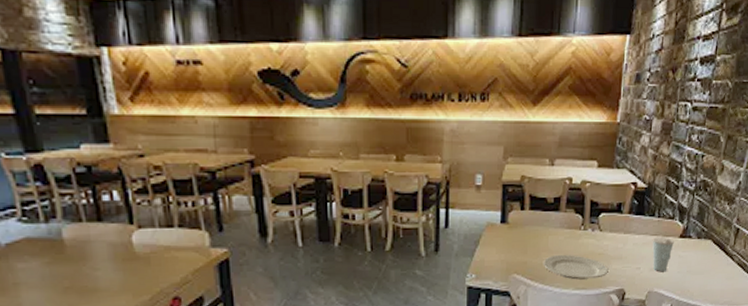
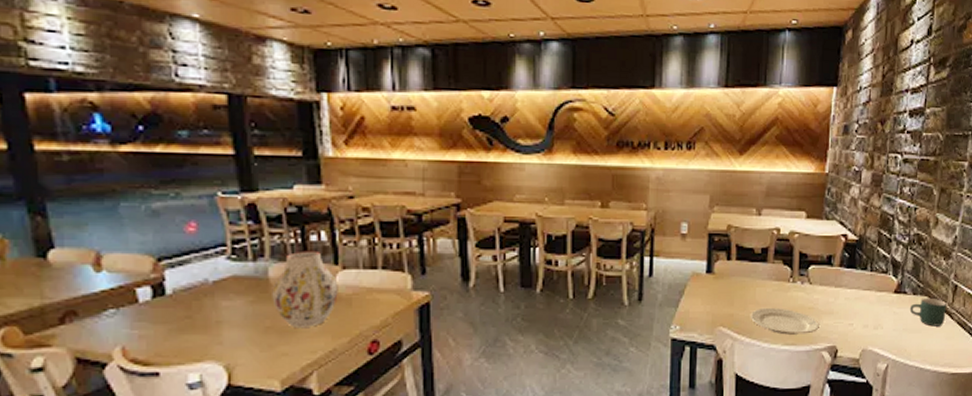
vase: none [68,210,136,287] -> present [272,250,338,327]
cup: present [652,237,675,272] -> none [865,292,889,329]
mug: none [693,241,728,268] -> present [909,297,947,327]

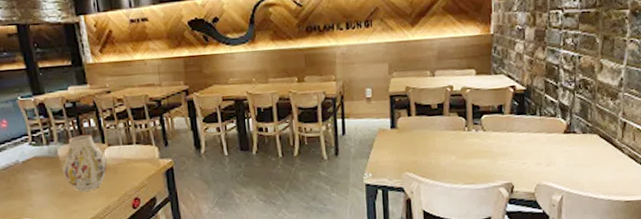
plate: present [750,307,819,335] -> none [432,153,495,176]
mug: present [909,297,947,327] -> none [580,135,616,161]

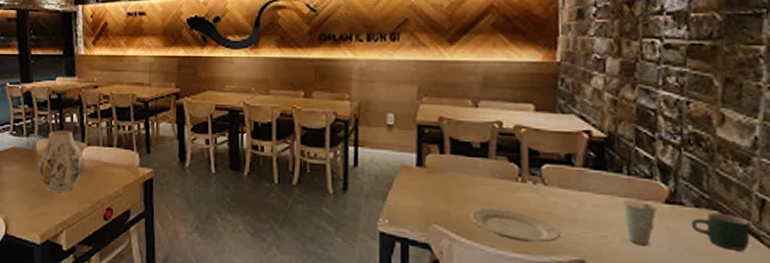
plate: none [432,153,495,176] -> present [470,207,560,243]
cup: none [536,133,559,166] -> present [621,199,658,246]
mug: none [580,135,616,161] -> present [690,212,751,251]

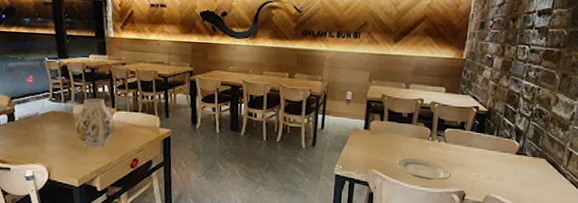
cup: present [621,199,658,246] -> none [490,152,511,181]
mug: present [690,212,751,251] -> none [528,160,562,183]

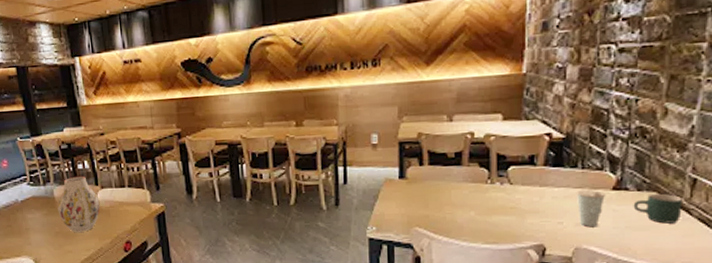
plate: present [396,157,451,180] -> none [446,208,523,234]
cup: none [490,152,511,181] -> present [576,189,606,228]
mug: none [528,160,562,183] -> present [633,193,682,224]

